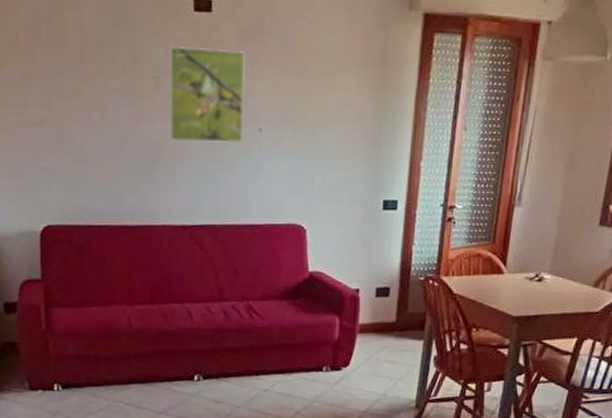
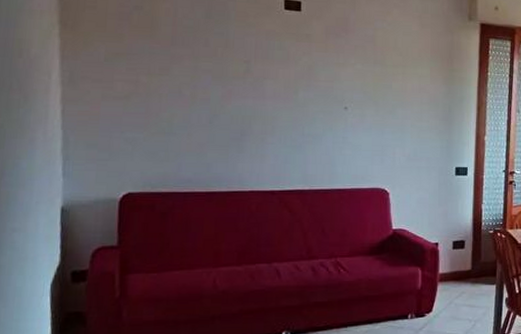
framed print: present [168,45,245,144] -> none [259,36,332,120]

